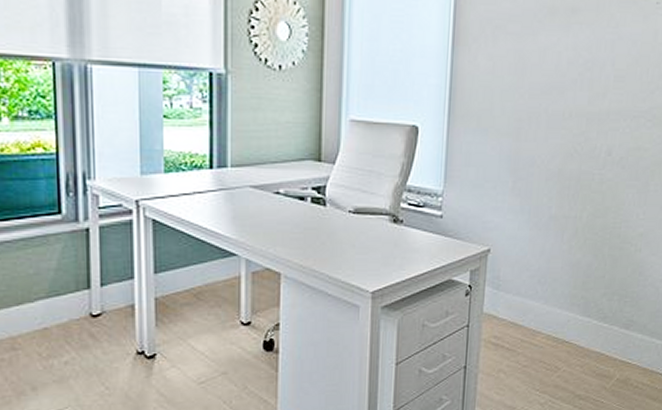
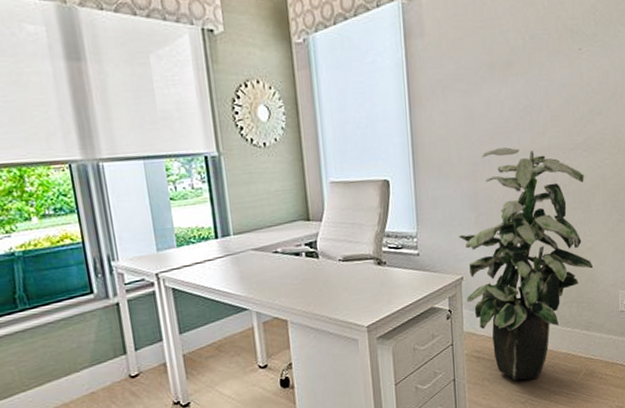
indoor plant: none [490,105,645,378] -> present [459,147,594,381]

